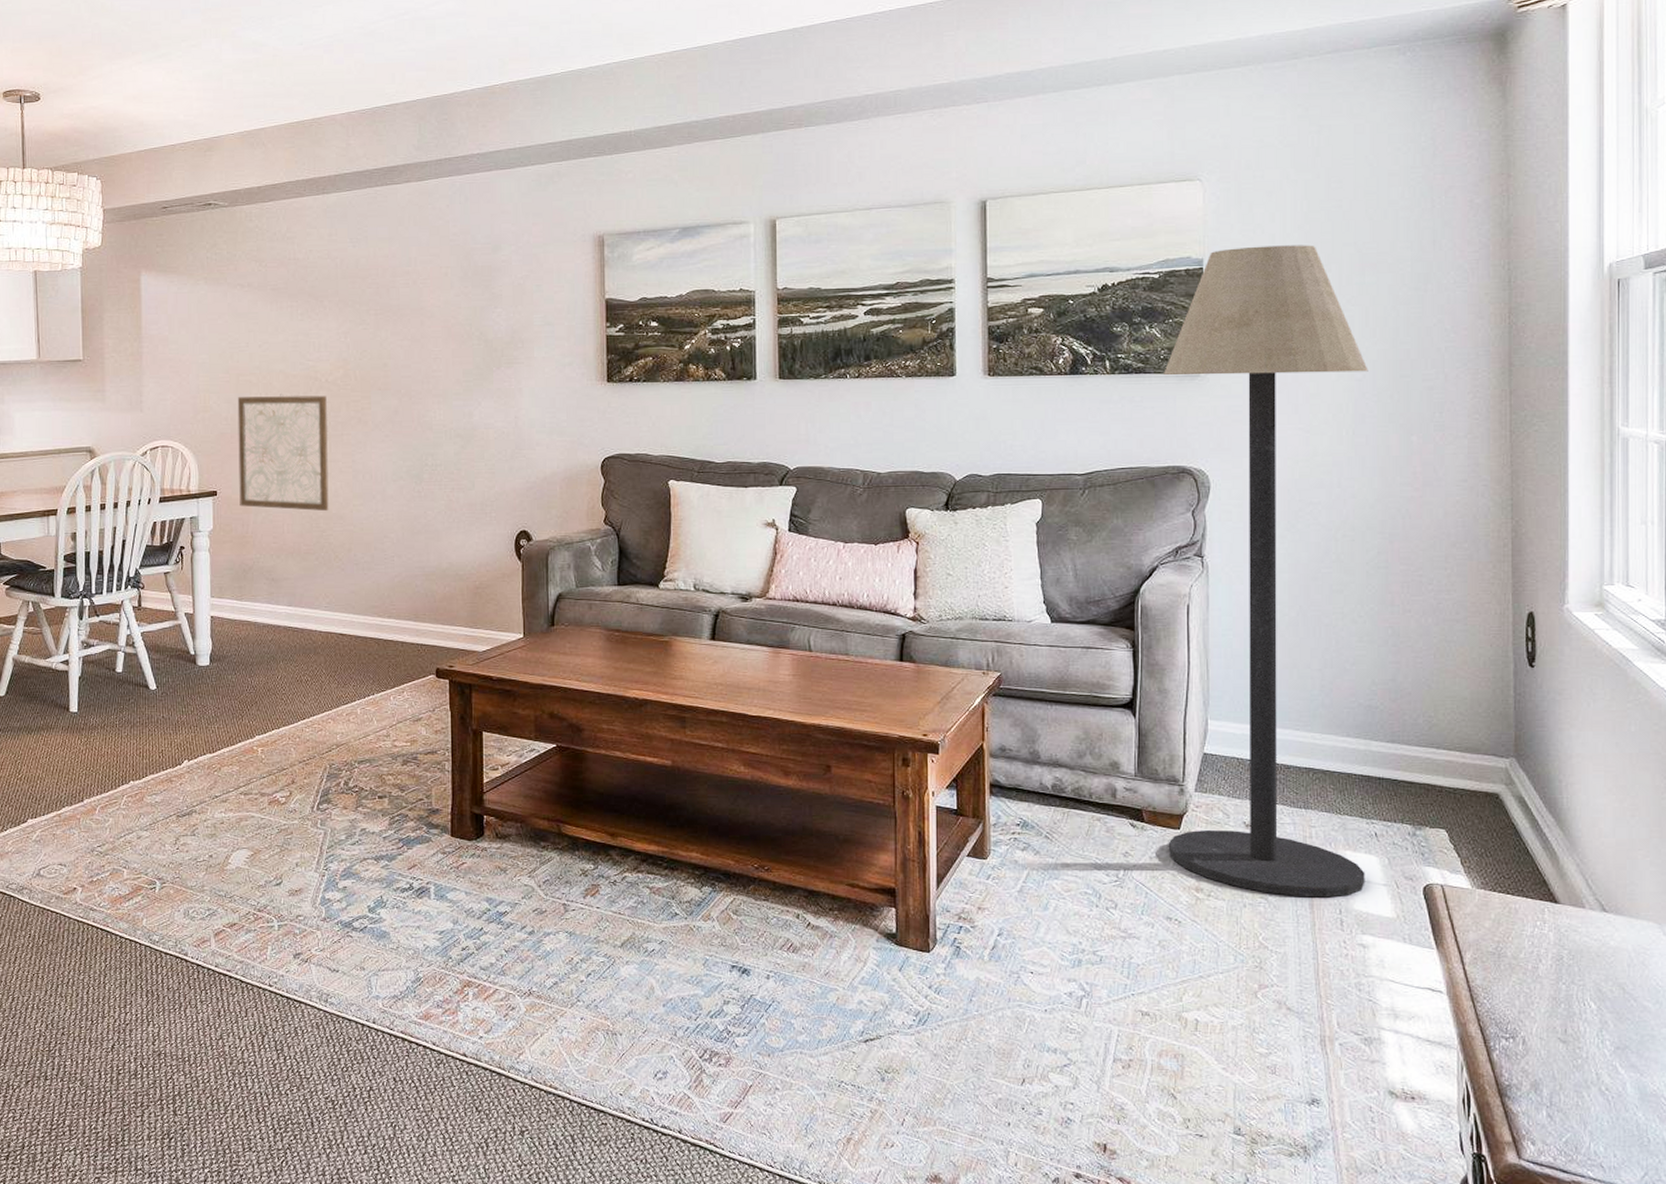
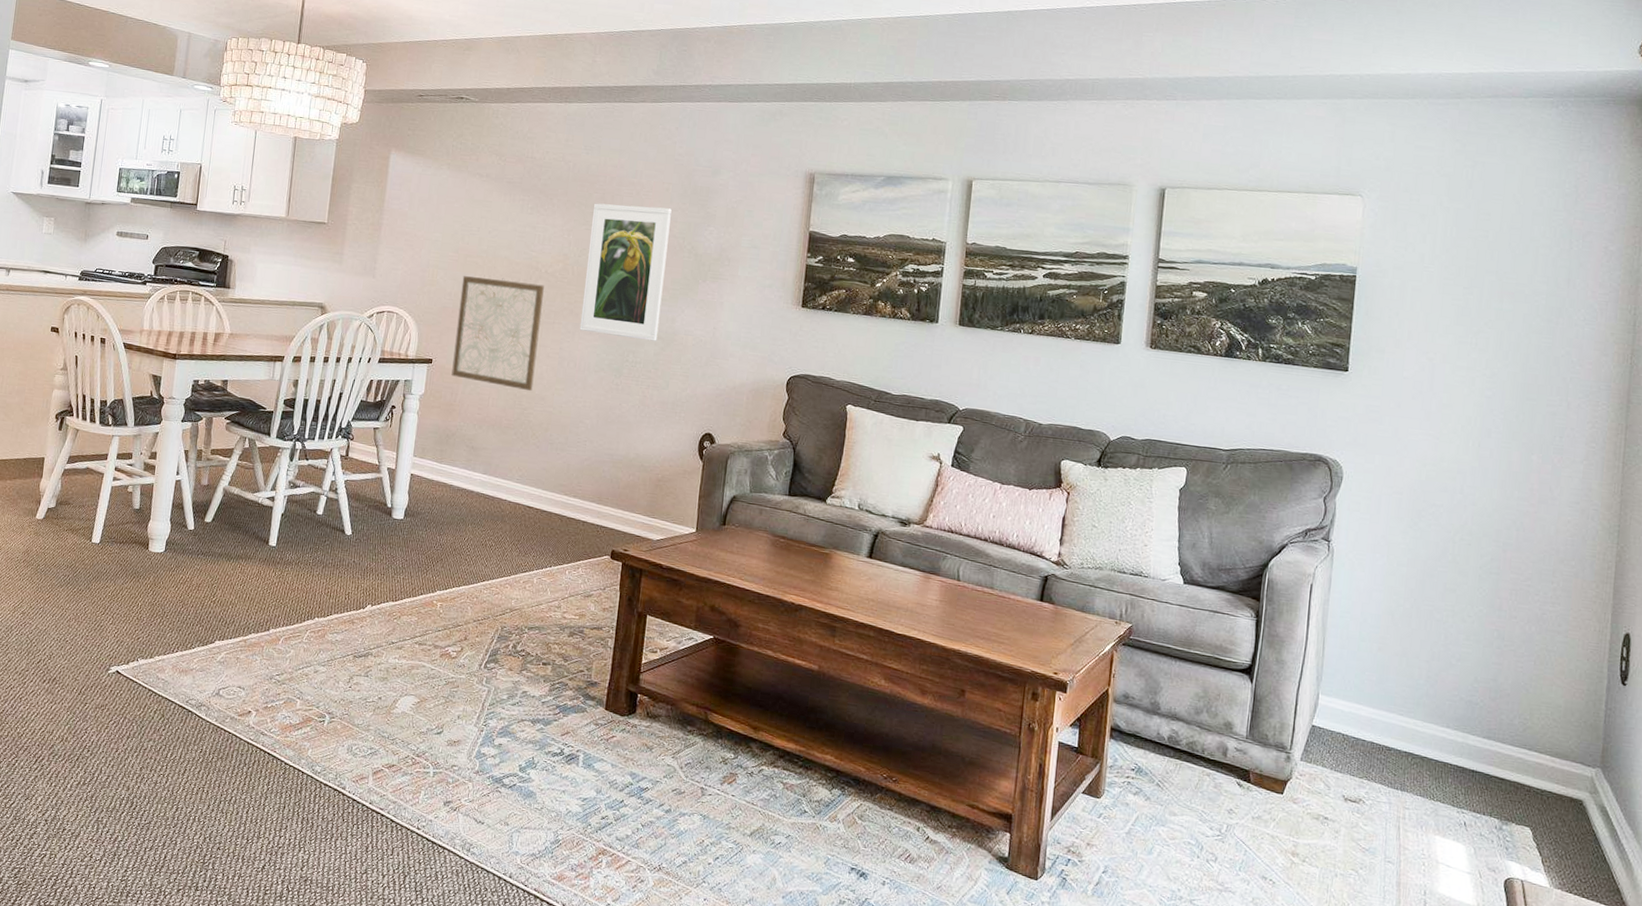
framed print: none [368,294,456,440] -> present [579,203,672,341]
floor lamp: present [1164,245,1368,898] -> none [1270,261,1498,879]

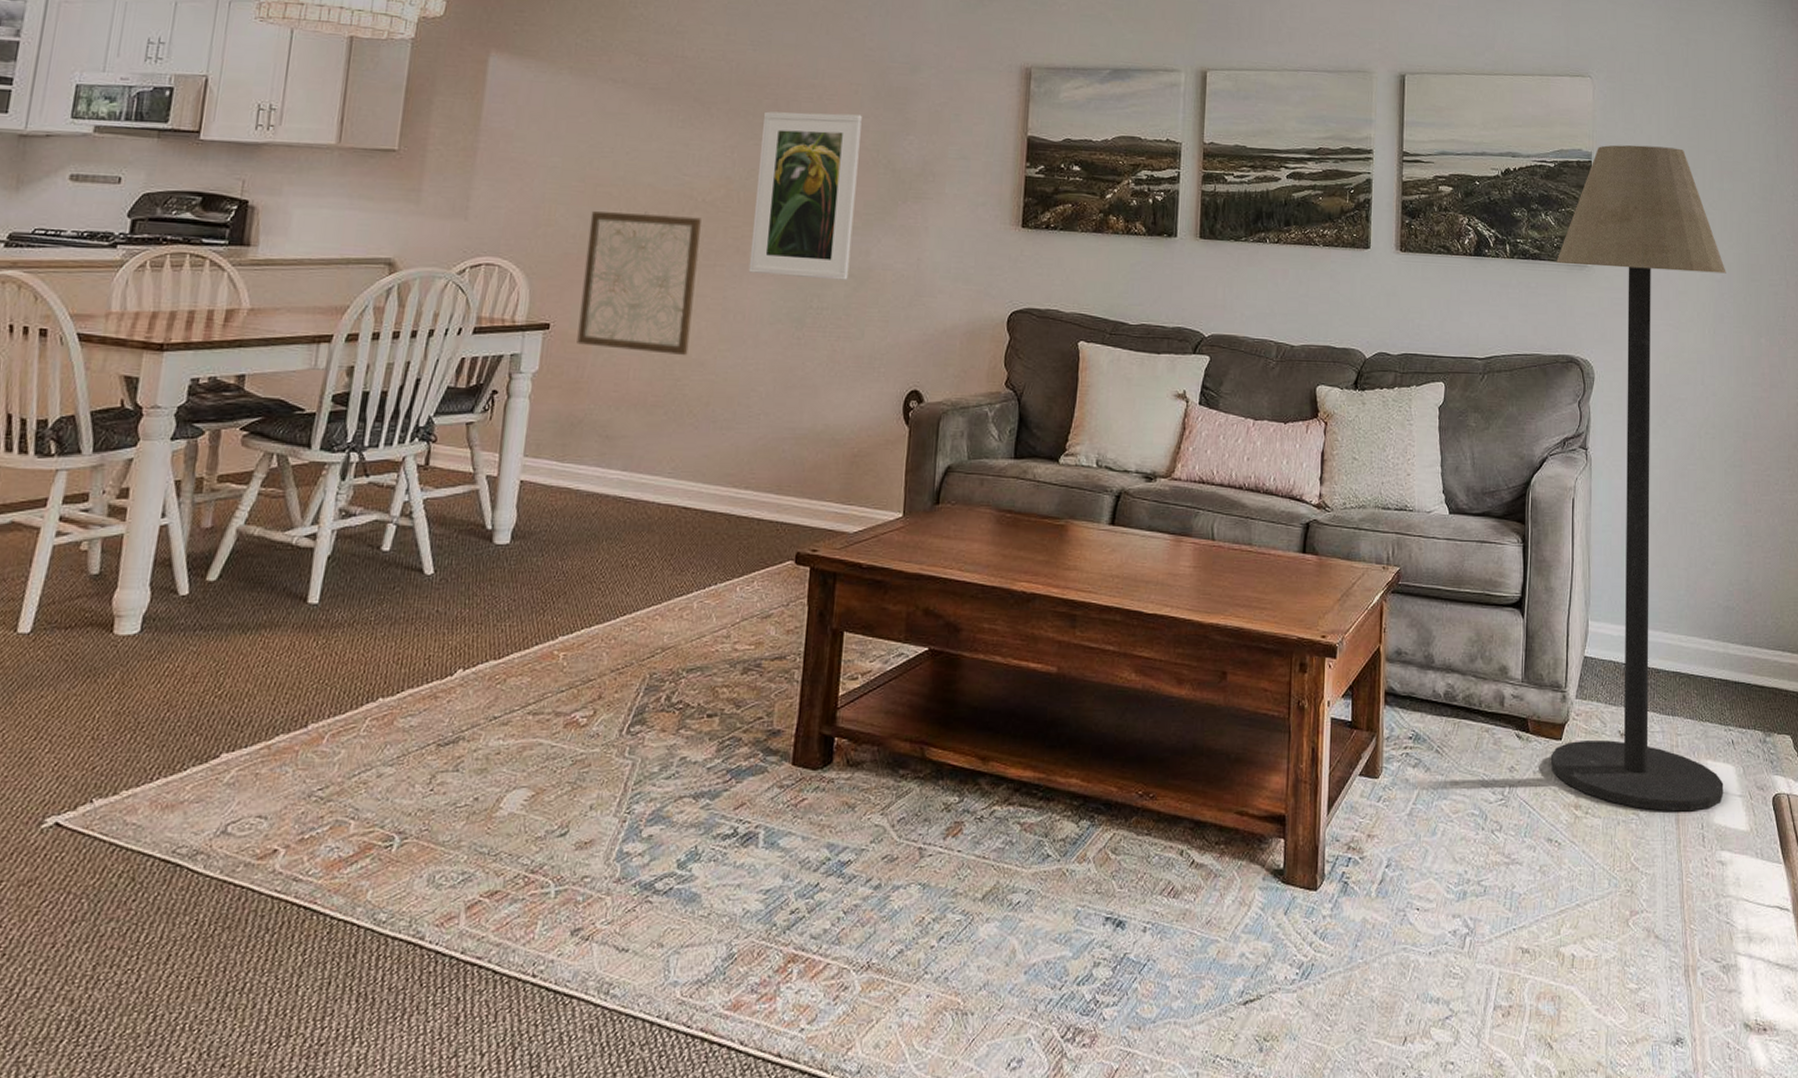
floor lamp: none [1270,261,1498,879] -> present [1550,145,1726,812]

